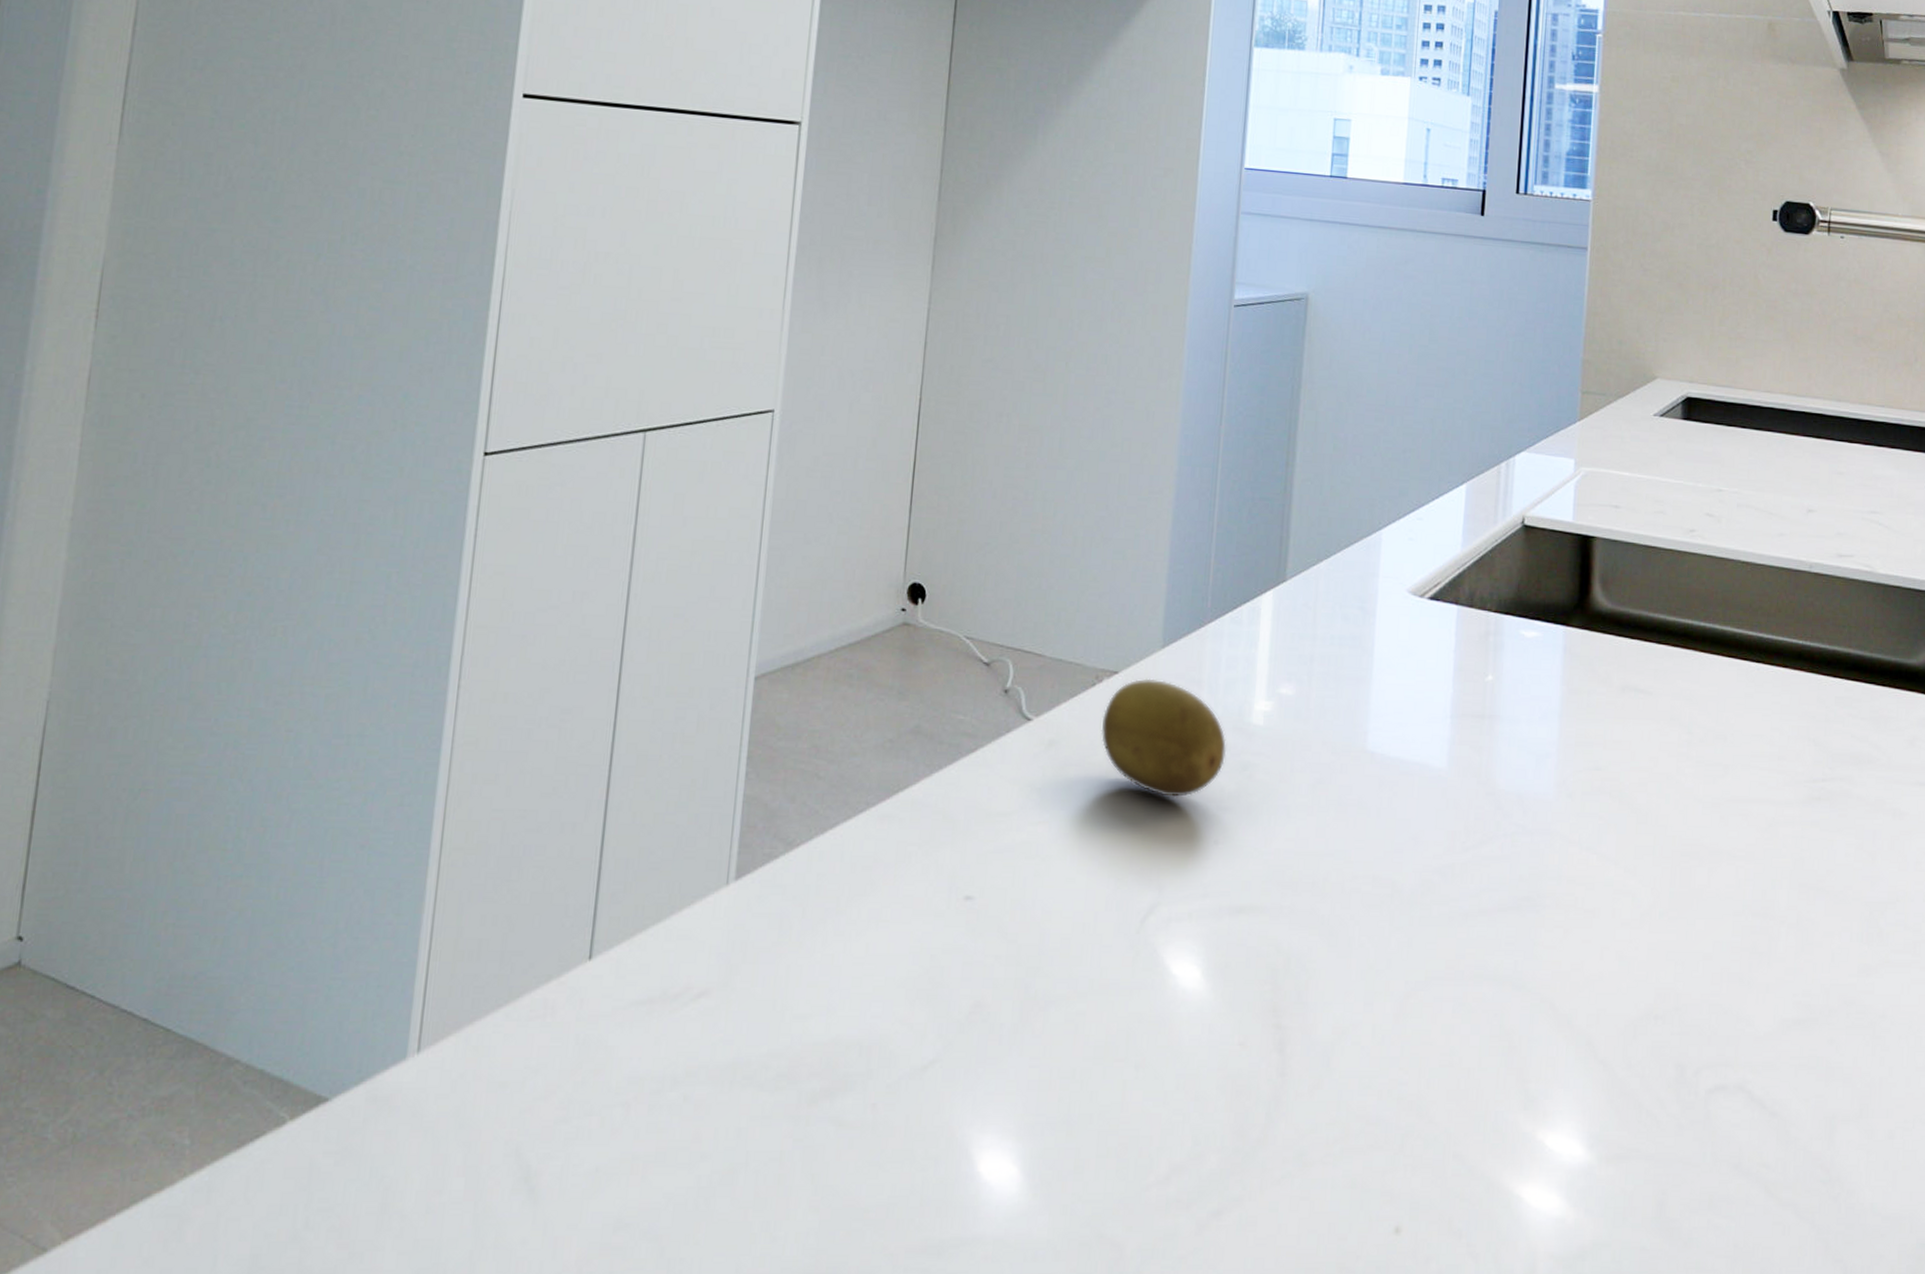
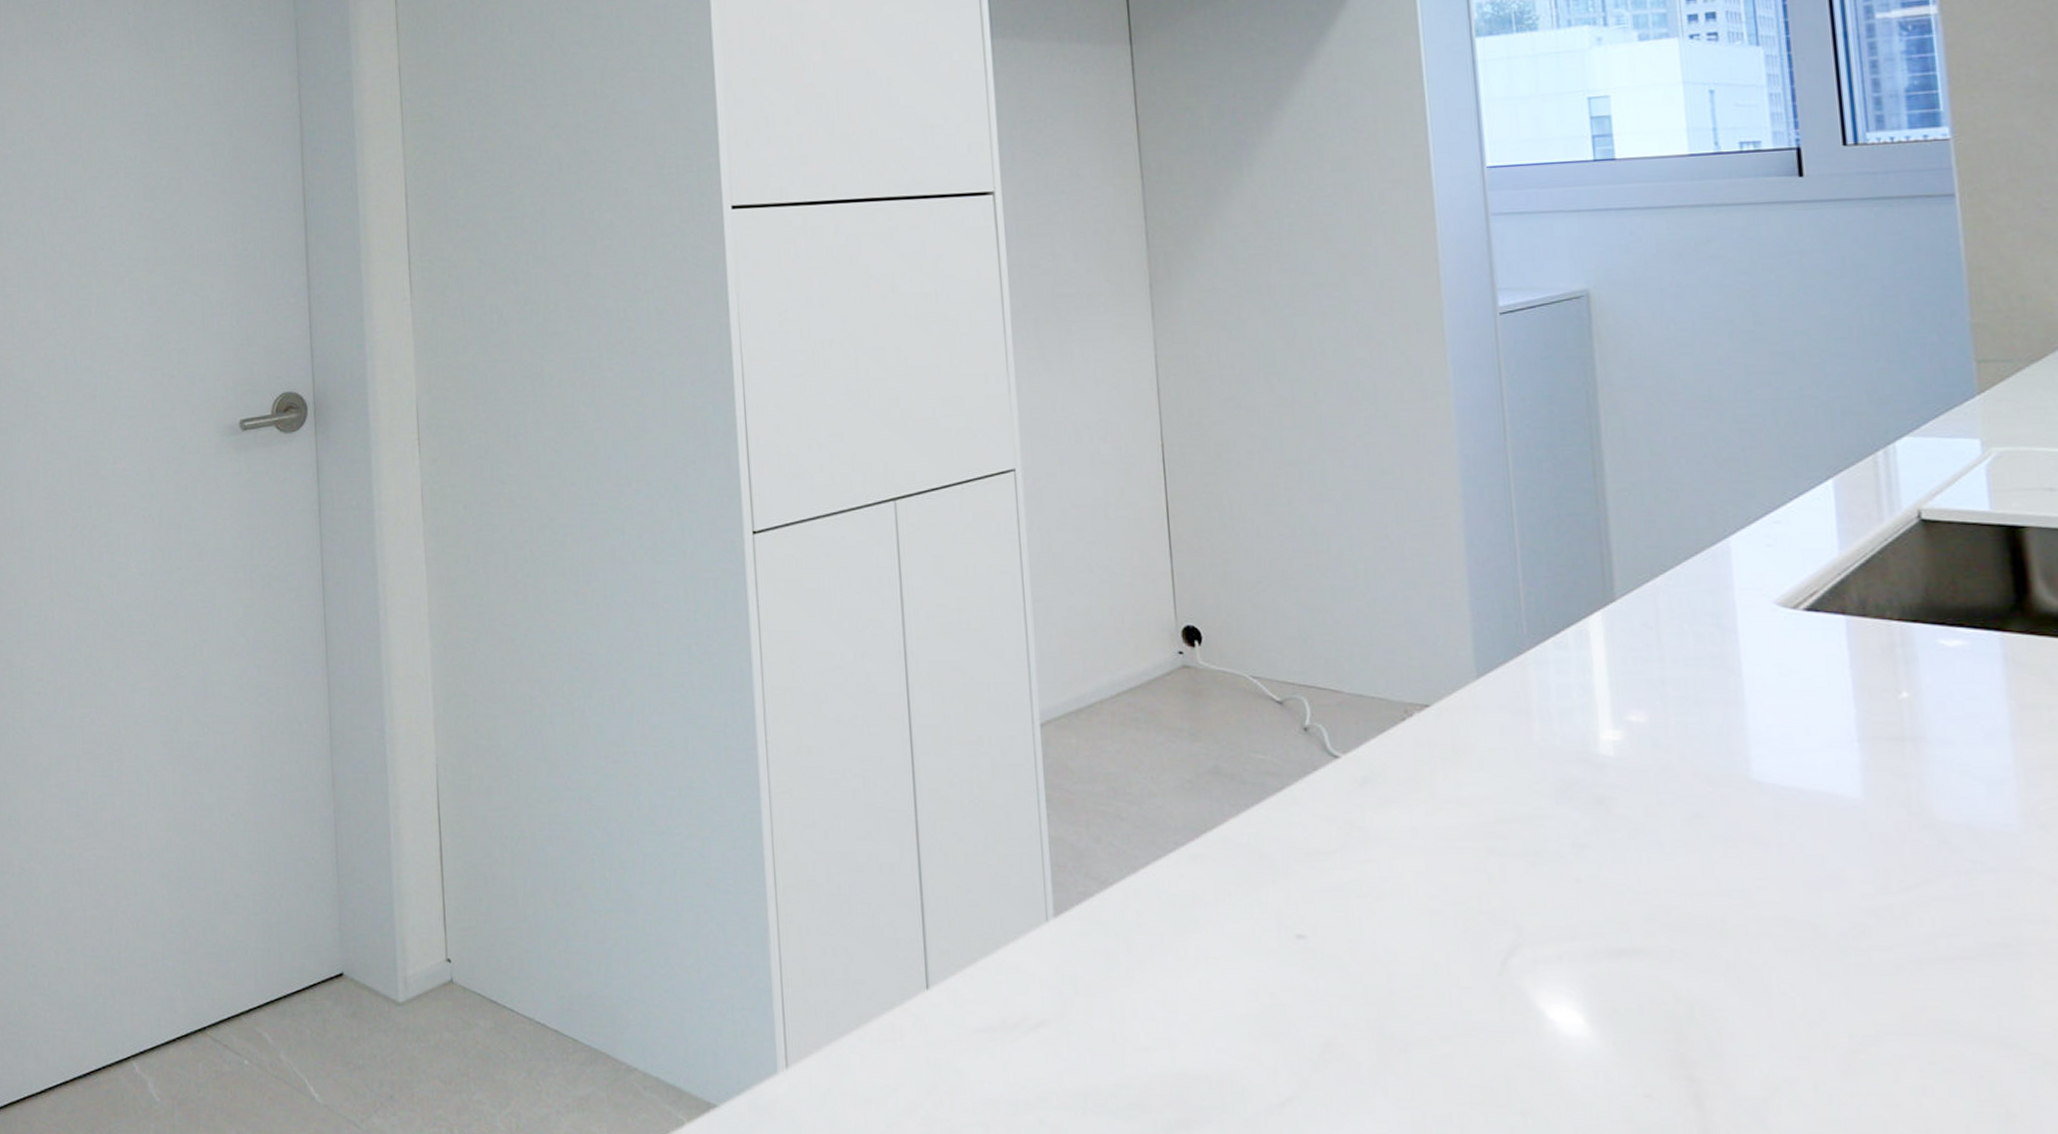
fruit: present [1101,678,1226,797] -> none [1419,710,1574,833]

